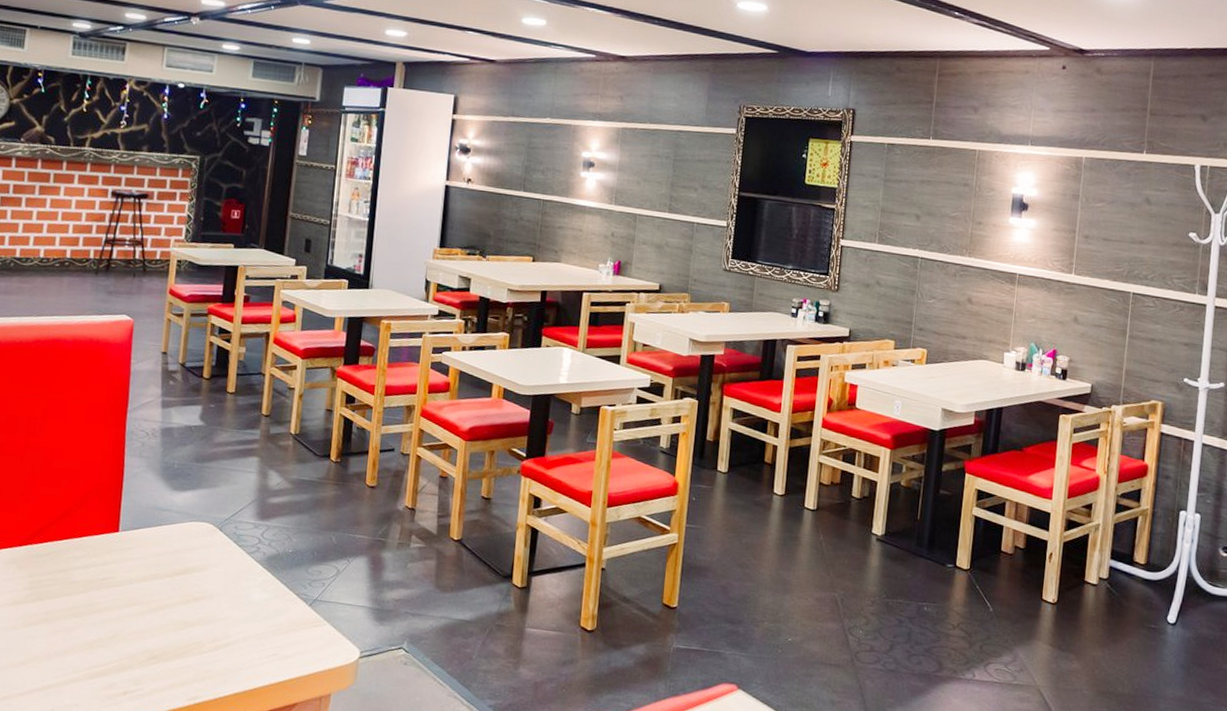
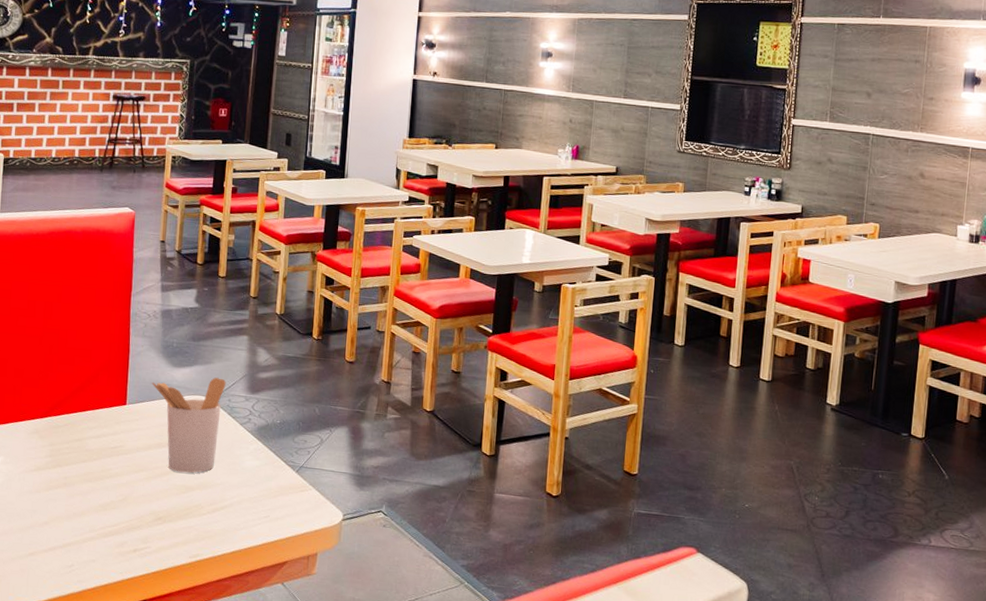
utensil holder: none [148,502,233,607] -> present [152,377,226,473]

